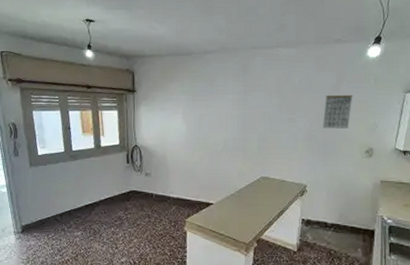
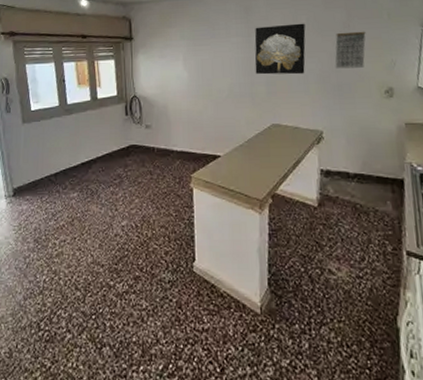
wall art: none [249,84,298,132] -> present [254,23,306,75]

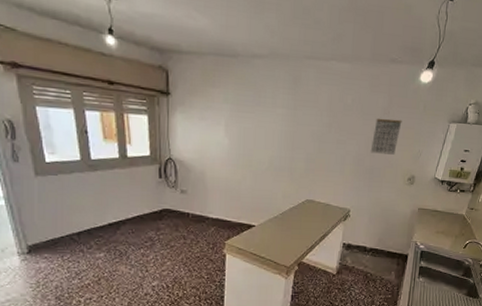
wall art: present [254,23,306,75] -> none [297,101,350,155]

